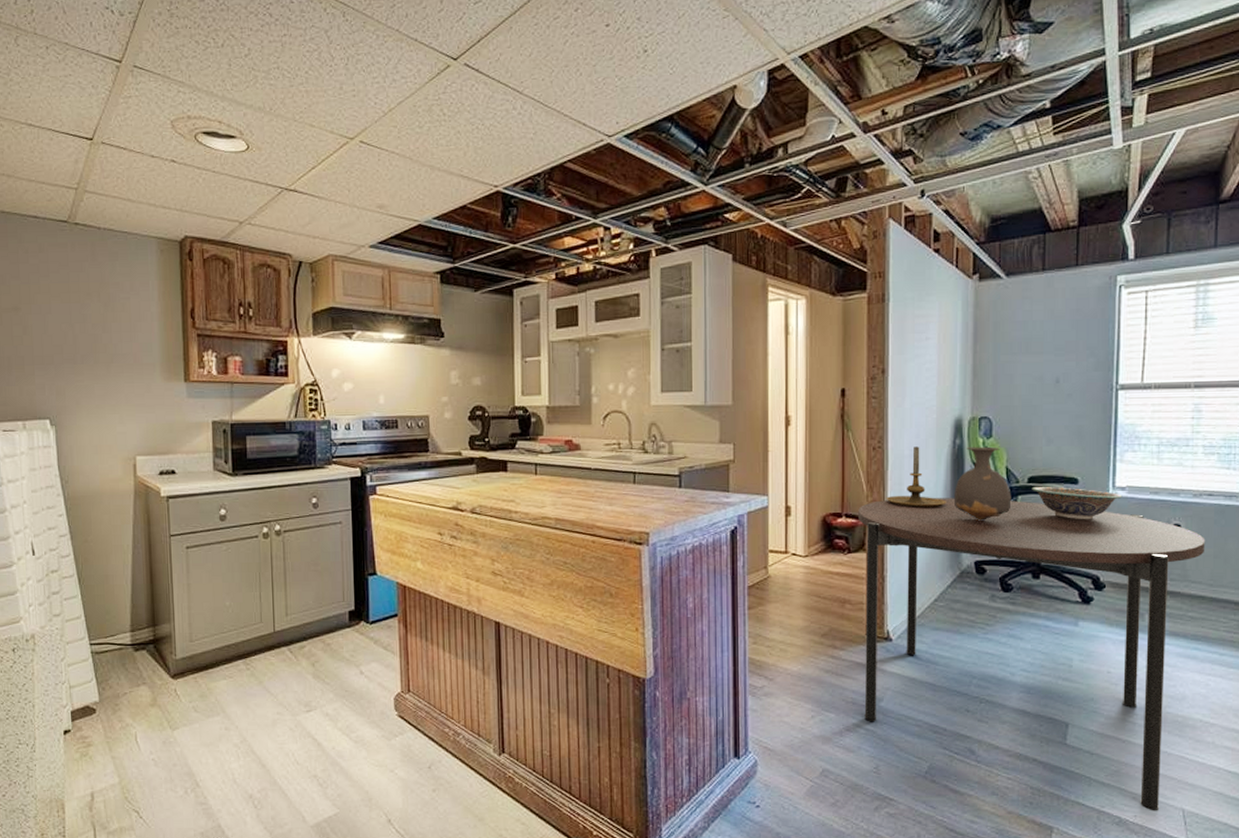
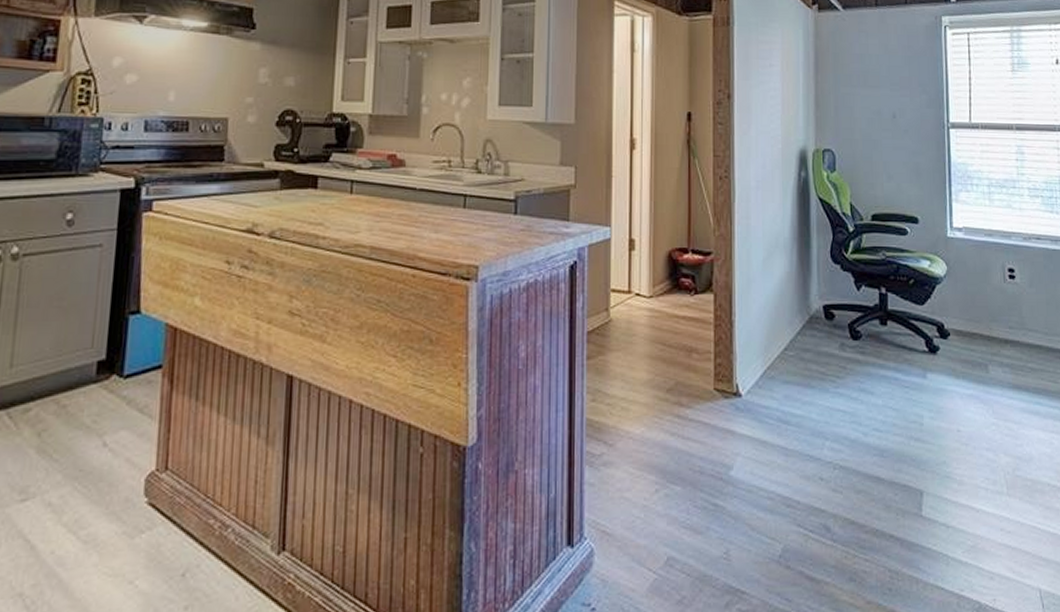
dining table: present [858,498,1206,811] -> none [705,234,1038,593]
candle holder: present [886,446,947,508] -> none [733,178,794,244]
vase: present [955,446,1012,521] -> none [801,180,857,260]
decorative bowl: present [1032,486,1123,520] -> none [875,224,960,262]

